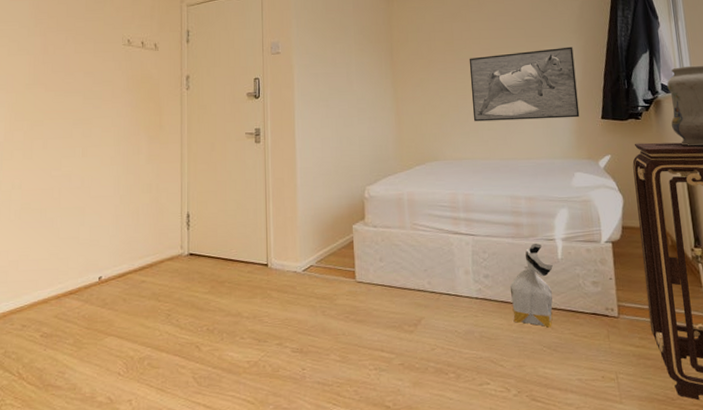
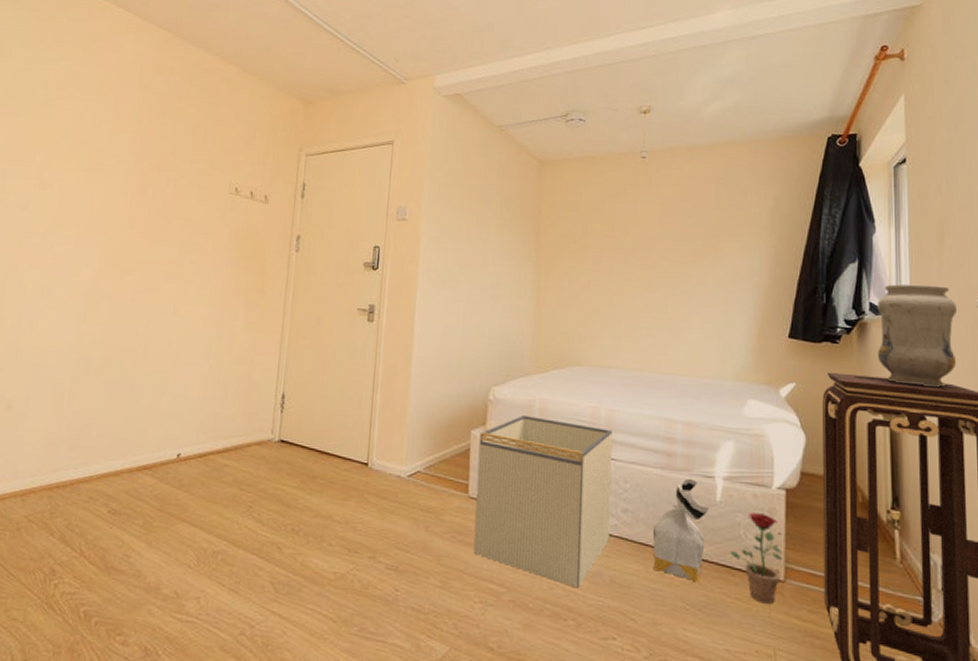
storage bin: none [360,207,476,346] -> present [473,416,613,588]
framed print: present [469,46,580,122] -> none [628,245,762,333]
decorative plant: none [573,264,615,337] -> present [730,512,782,604]

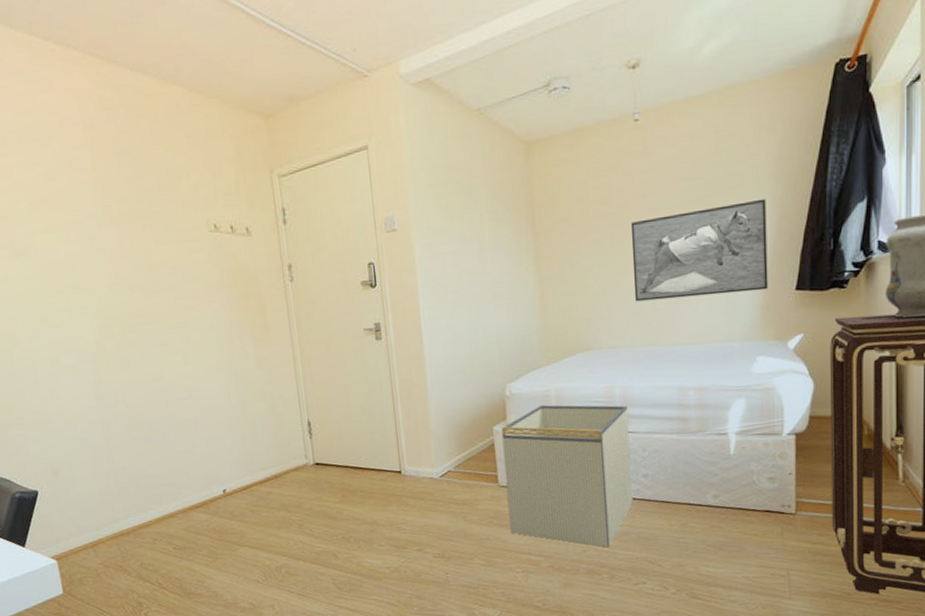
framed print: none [628,245,762,333] -> present [630,198,768,302]
bag: present [652,479,708,582] -> none [672,439,723,527]
decorative plant: present [730,512,782,604] -> none [745,458,793,535]

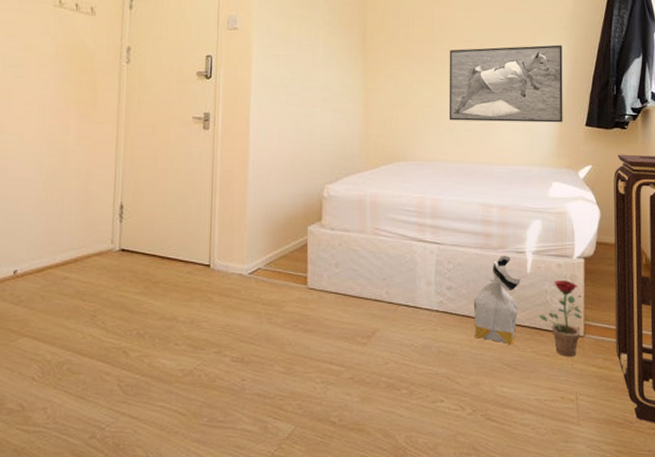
storage bin: present [501,405,633,548] -> none [313,210,437,361]
bag: none [672,439,723,527] -> present [473,256,520,345]
decorative plant: none [745,458,793,535] -> present [539,280,582,357]

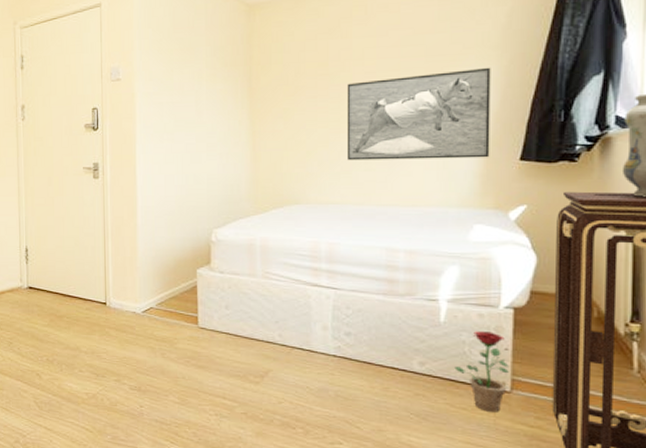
bag: present [473,256,520,345] -> none [375,303,432,395]

